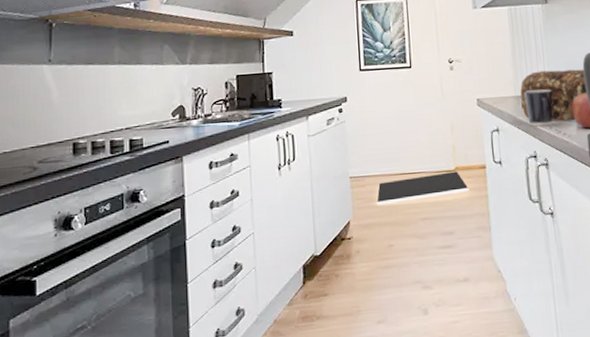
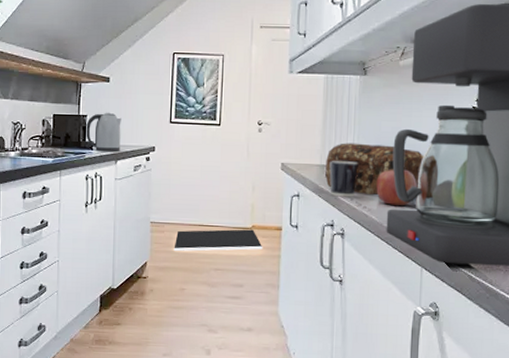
kettle: none [272,66,311,109] -> present [86,112,121,152]

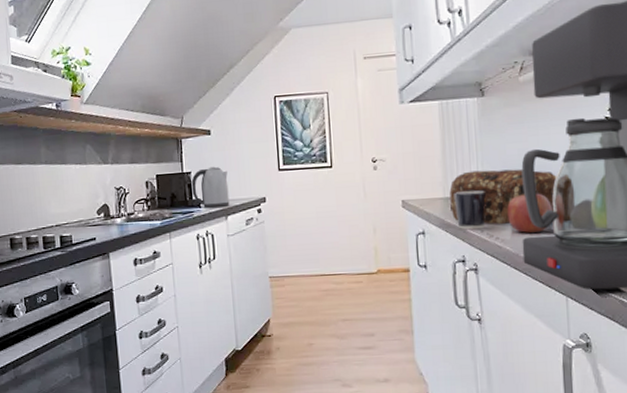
door mat: present [173,229,263,251] -> none [296,274,392,305]

